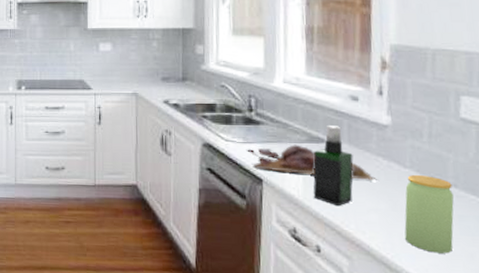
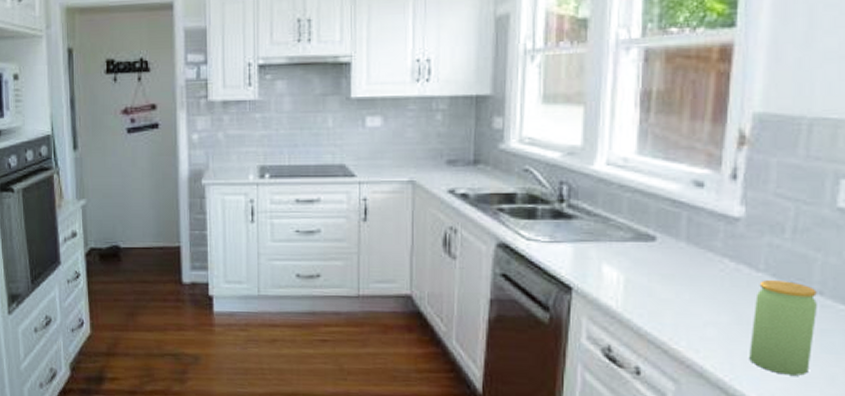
cutting board: present [246,144,378,180] -> none [552,243,721,287]
spray bottle: present [313,126,354,207] -> none [635,219,691,320]

